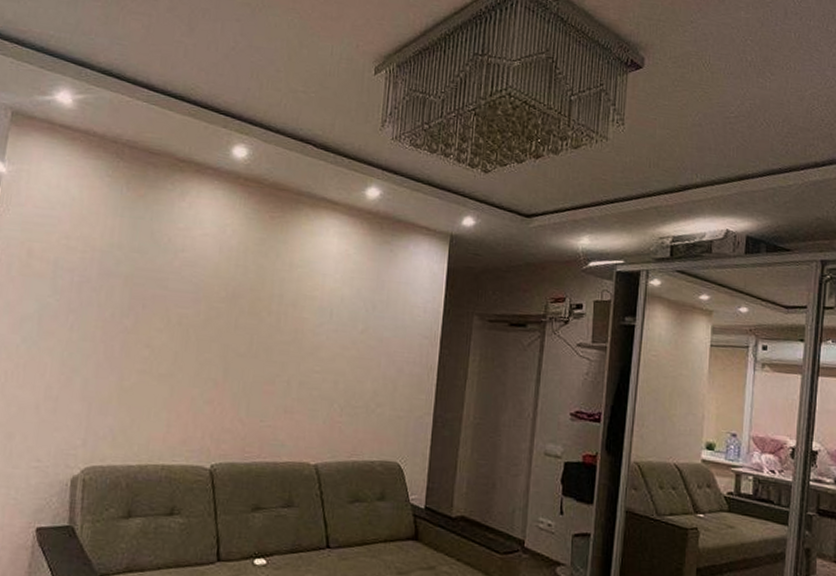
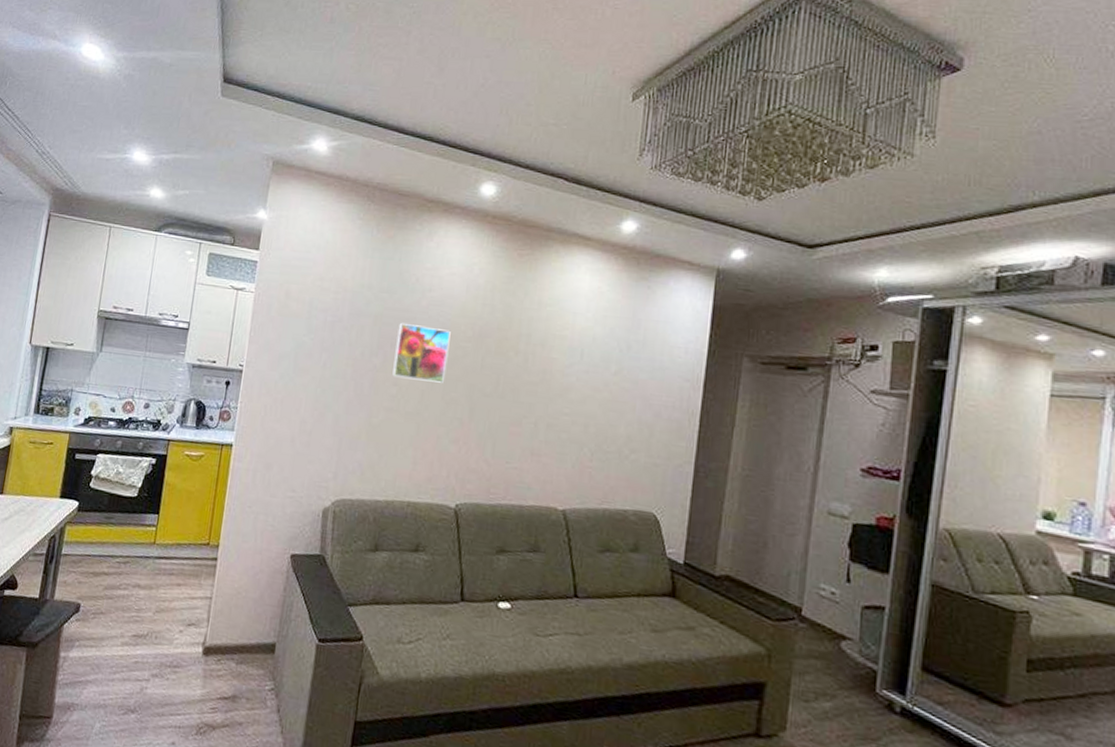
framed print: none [144,283,204,344] -> present [392,322,451,383]

